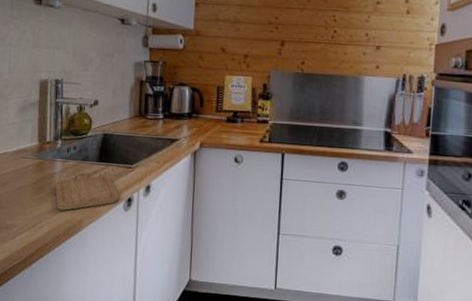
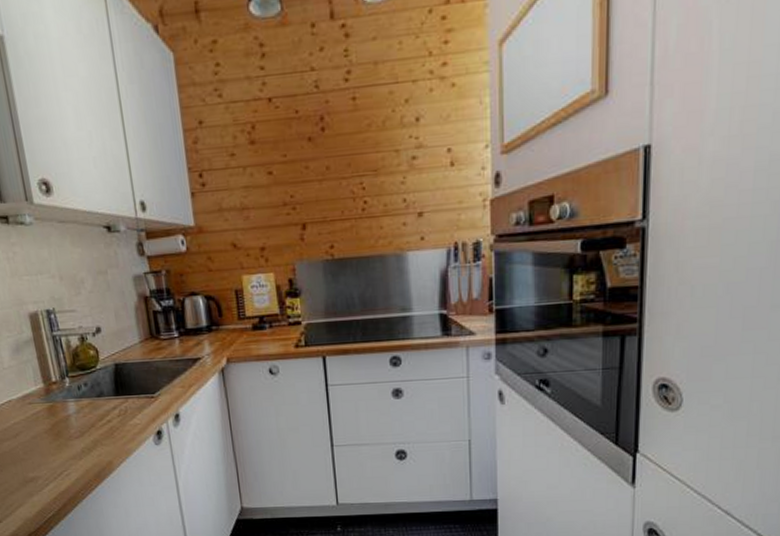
chopping board: present [55,172,119,211] -> none [72,409,147,454]

